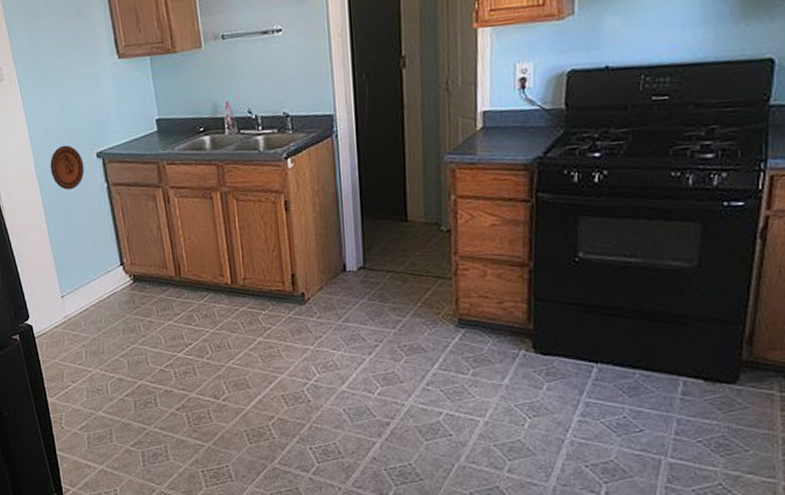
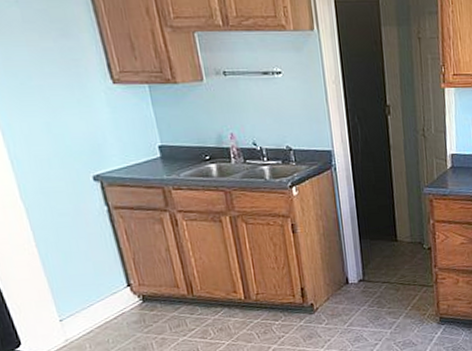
decorative plate: present [50,145,85,190] -> none [37,167,80,213]

